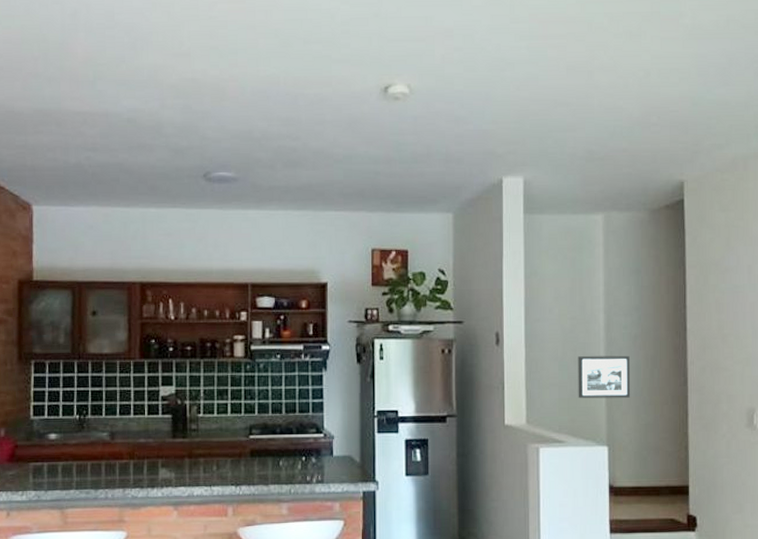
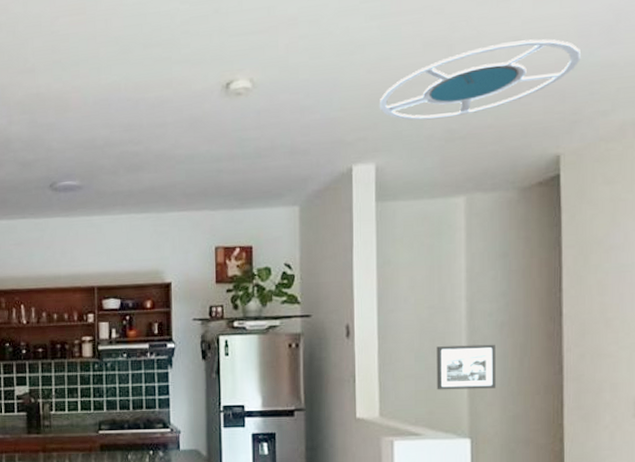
ceiling lamp: none [528,73,700,139] -> present [380,39,580,121]

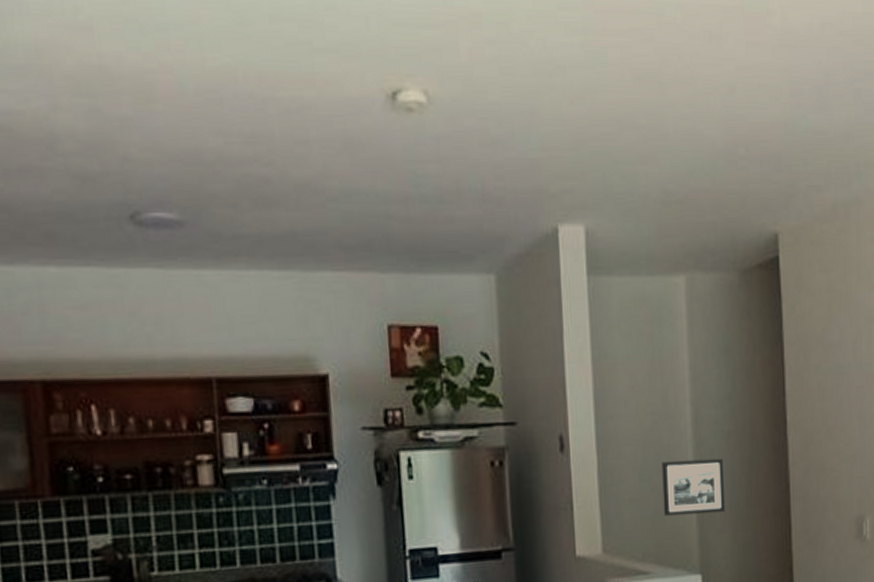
ceiling lamp: present [380,39,580,121] -> none [587,89,794,175]

